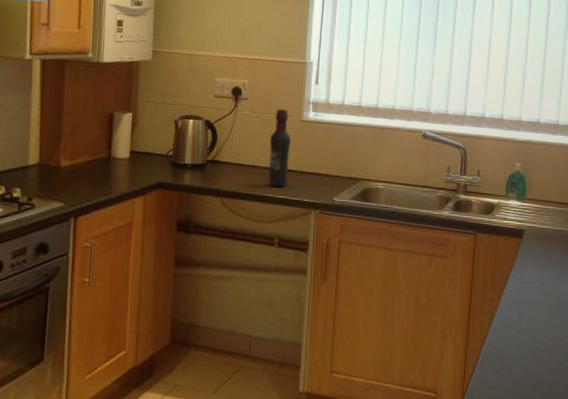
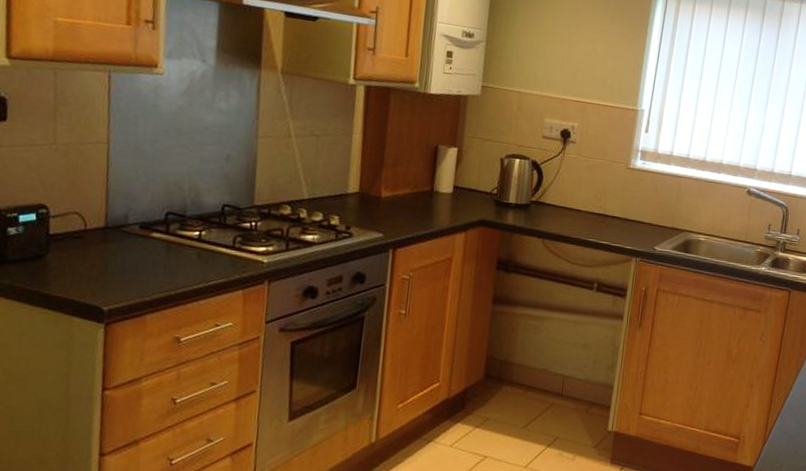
wine bottle: present [269,109,291,188] -> none [591,154,617,233]

